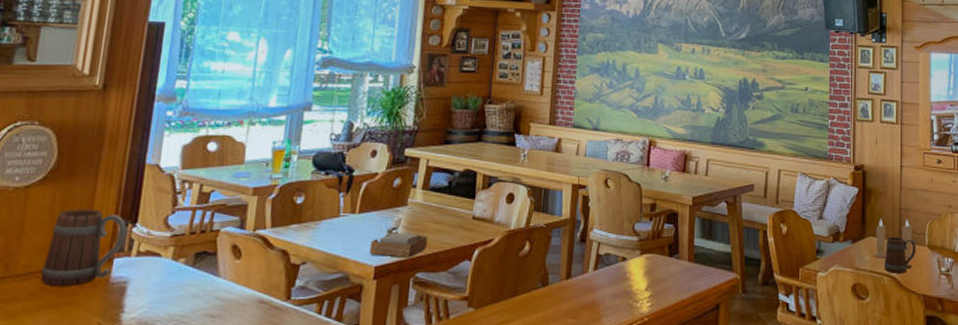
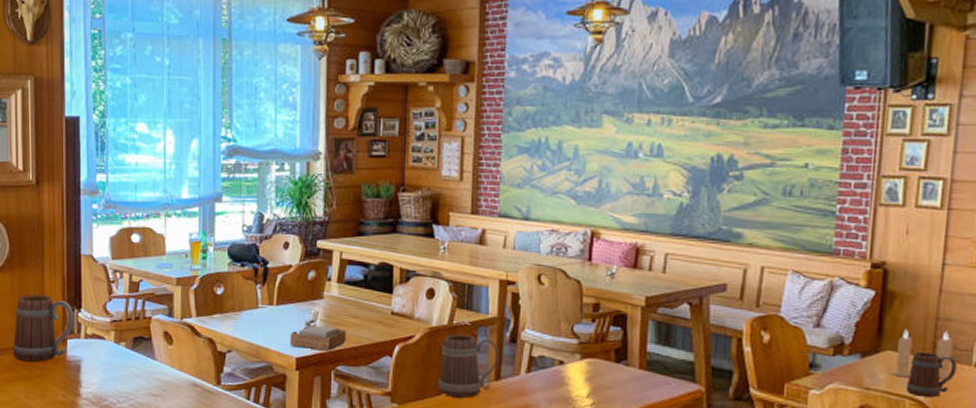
beer mug: none [514,236,570,298] -> present [438,334,499,398]

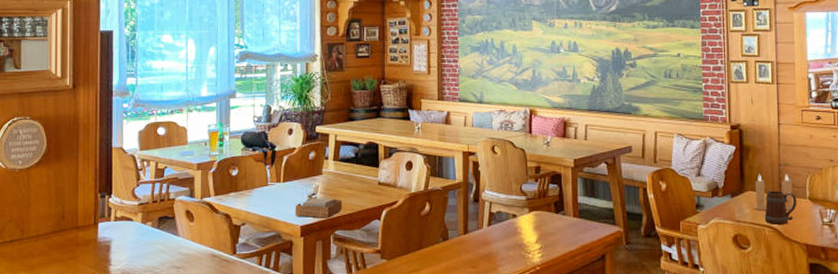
beer mug: present [12,294,74,362] -> none [47,185,104,245]
beer mug: present [438,334,499,398] -> none [419,198,465,251]

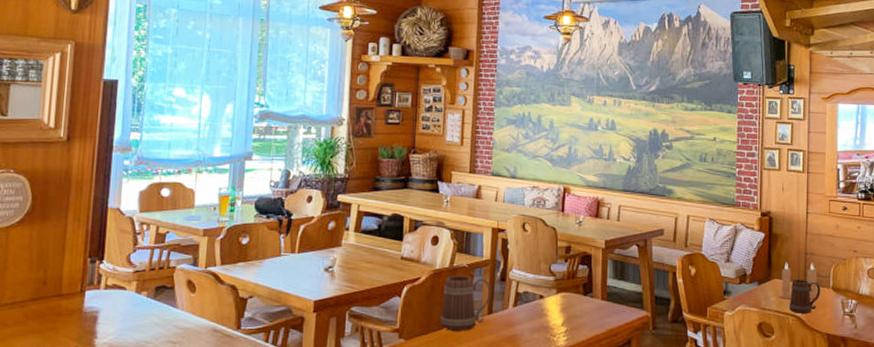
napkin holder: present [295,198,342,219] -> none [308,271,361,294]
beer mug: none [419,198,465,251] -> present [440,275,491,331]

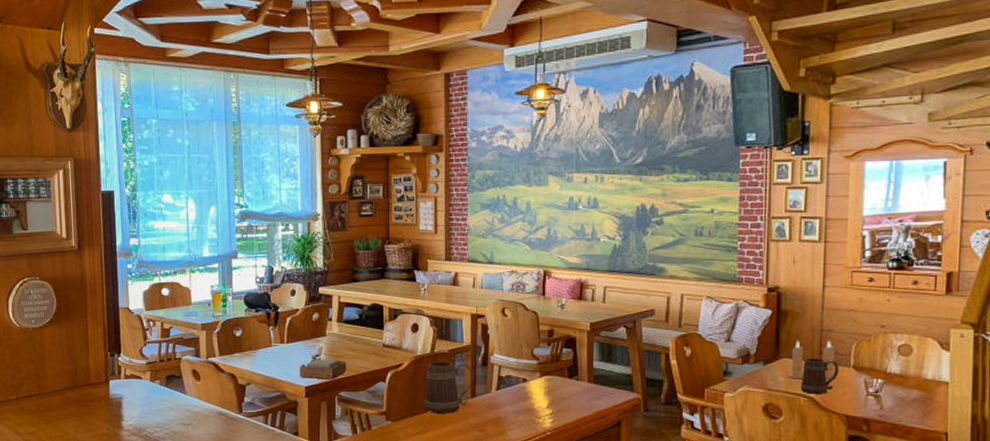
napkin holder: none [308,271,361,294] -> present [299,359,347,380]

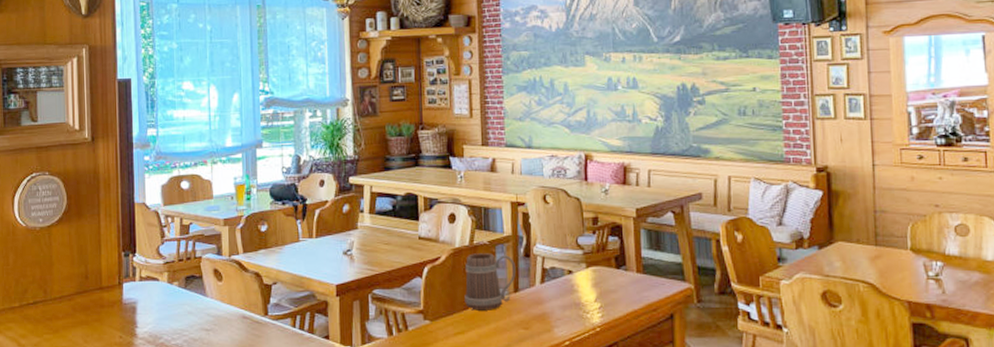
napkin holder: present [299,359,347,380] -> none [329,254,380,277]
candle: present [789,340,835,380] -> none [845,221,892,264]
beer mug: present [800,357,839,394] -> none [858,240,897,279]

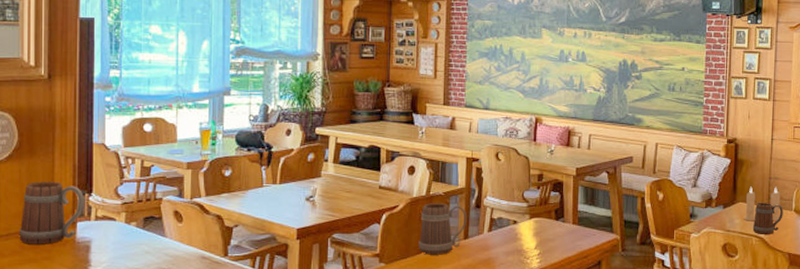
beer mug: none [71,243,129,307] -> present [19,181,84,244]
candle: none [845,221,892,264] -> present [743,186,781,222]
beer mug: none [858,240,897,279] -> present [752,202,784,234]

